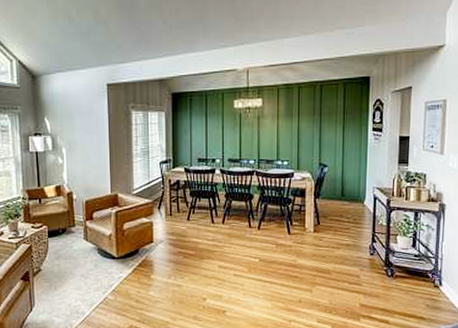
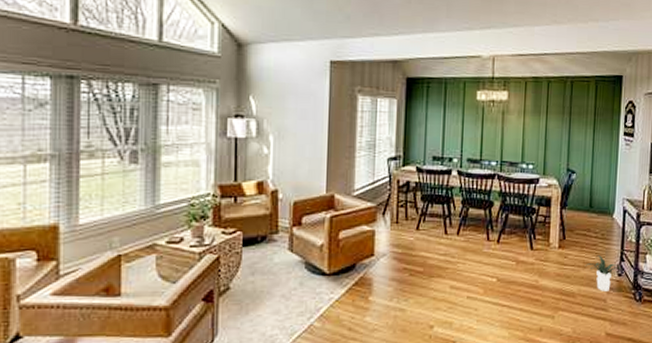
potted plant: none [339,237,376,269] -> present [586,255,624,291]

